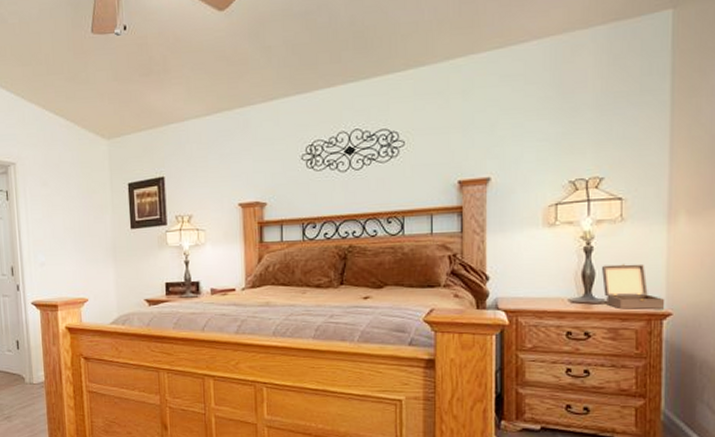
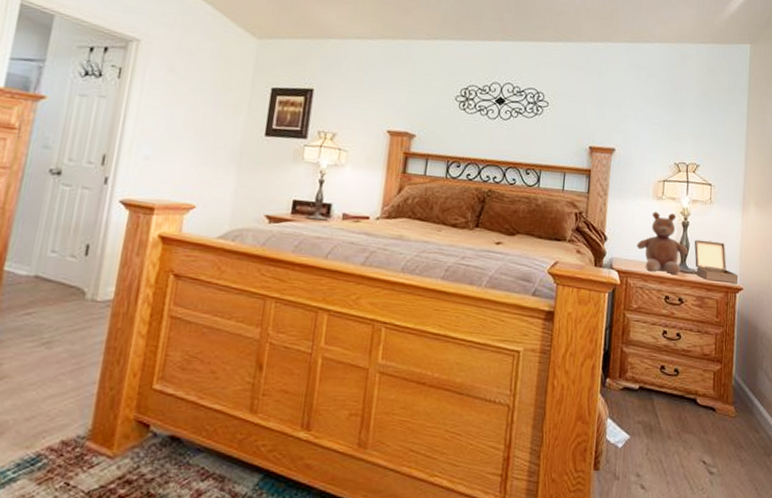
teddy bear: none [526,240,594,308] -> present [636,211,689,275]

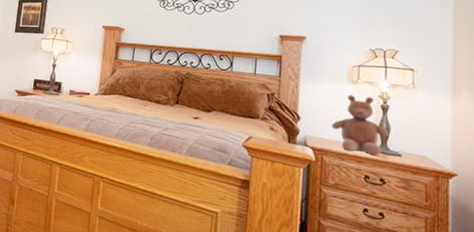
jewelry box: present [694,239,739,284] -> none [396,123,451,170]

